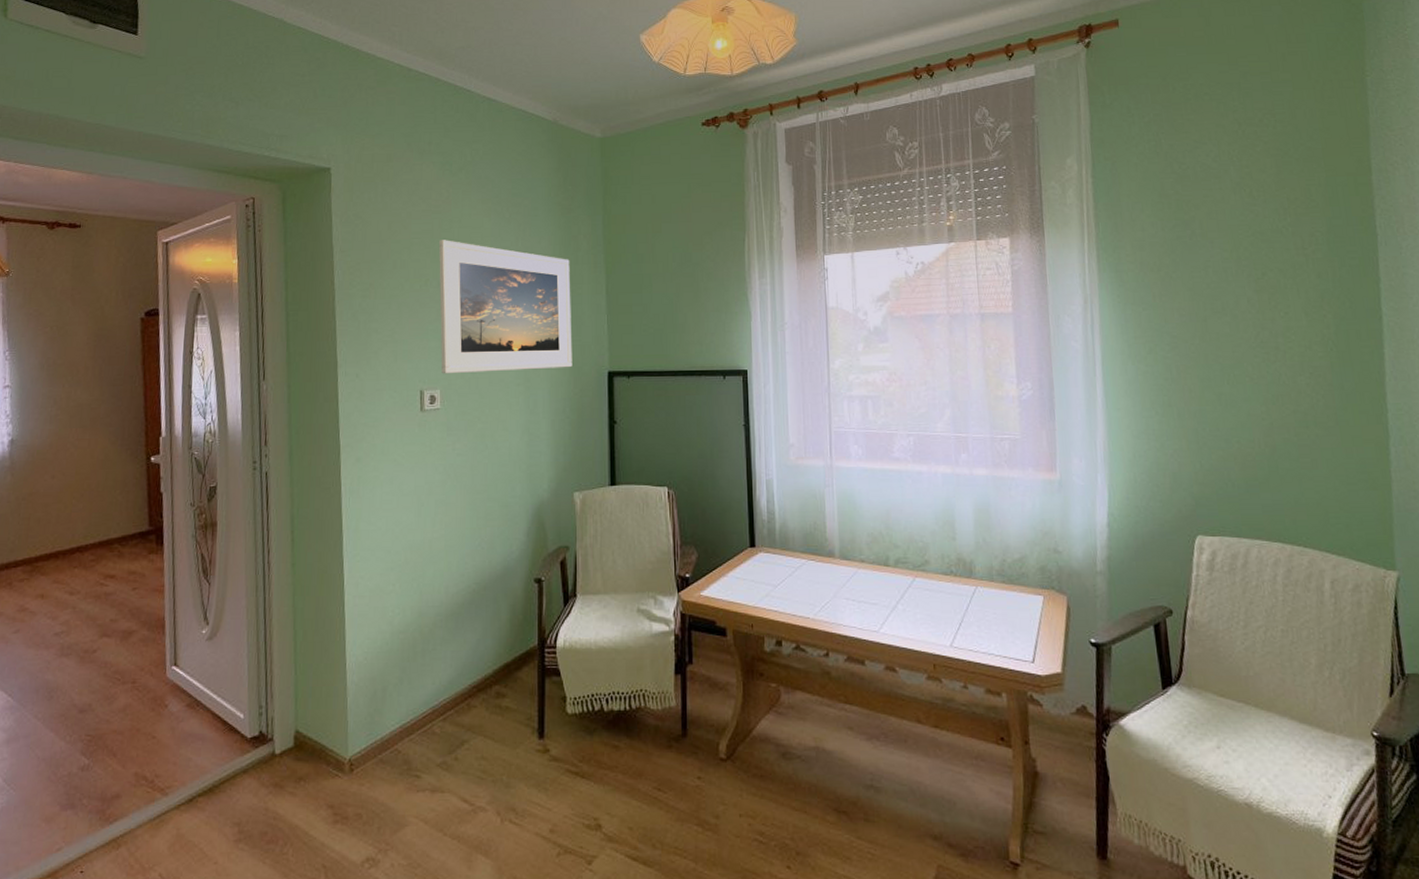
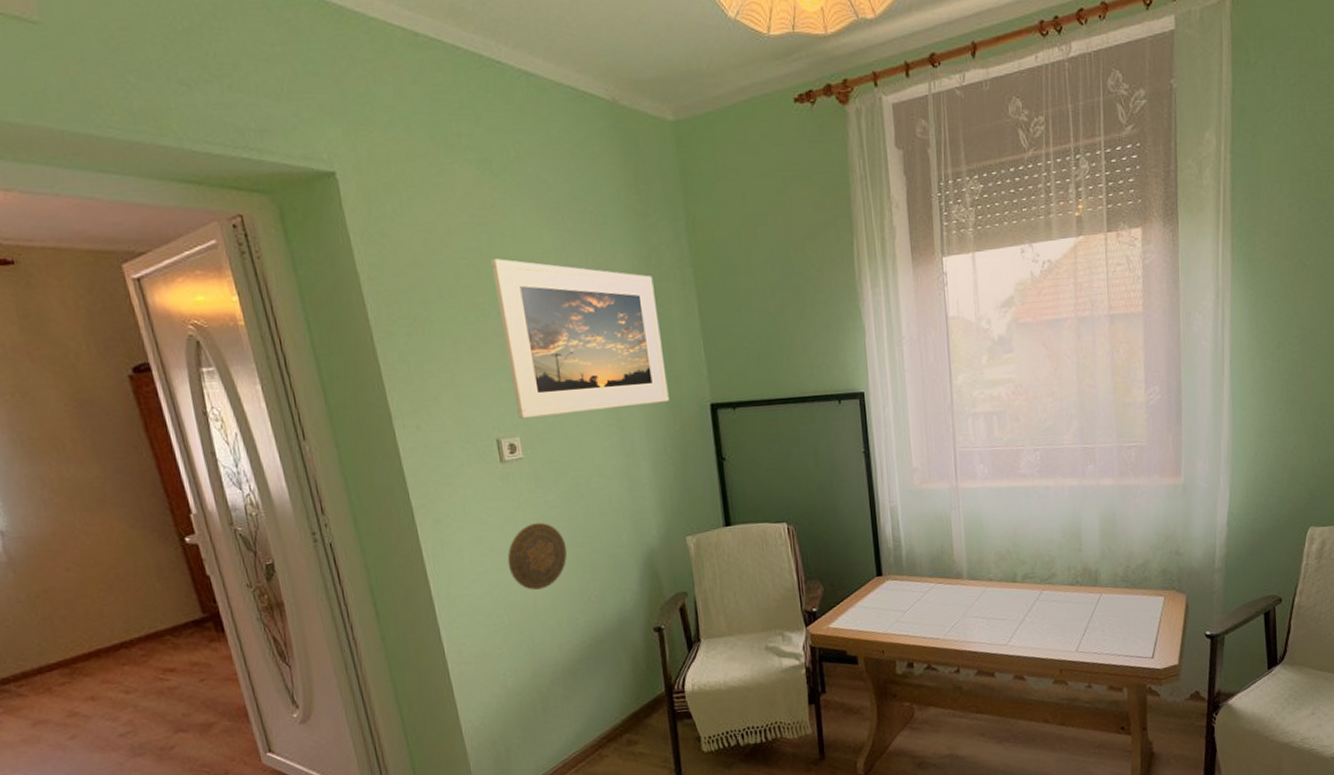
decorative plate: none [412,467,466,531] -> present [507,522,568,590]

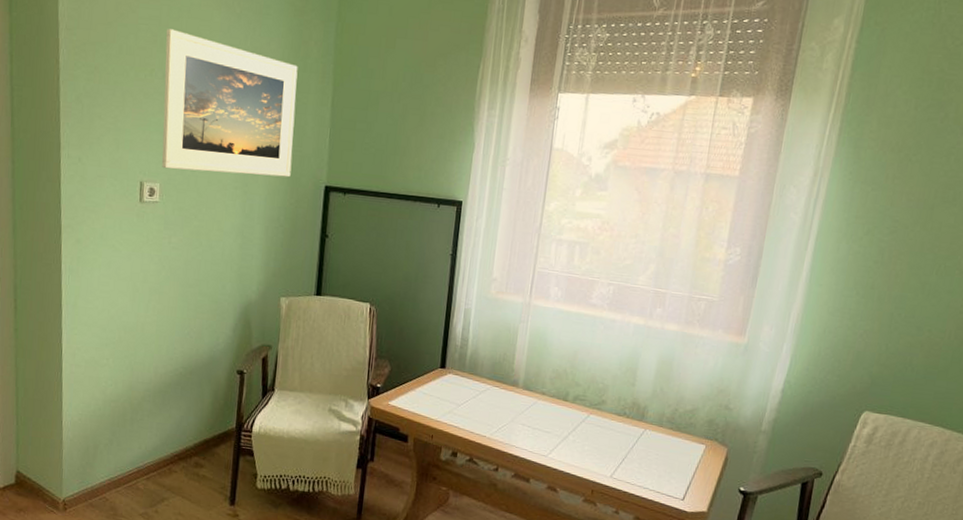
decorative plate: present [507,522,568,590] -> none [128,258,179,317]

